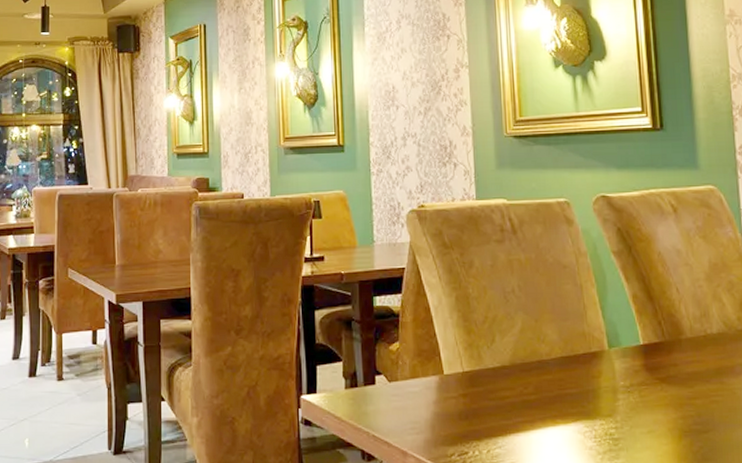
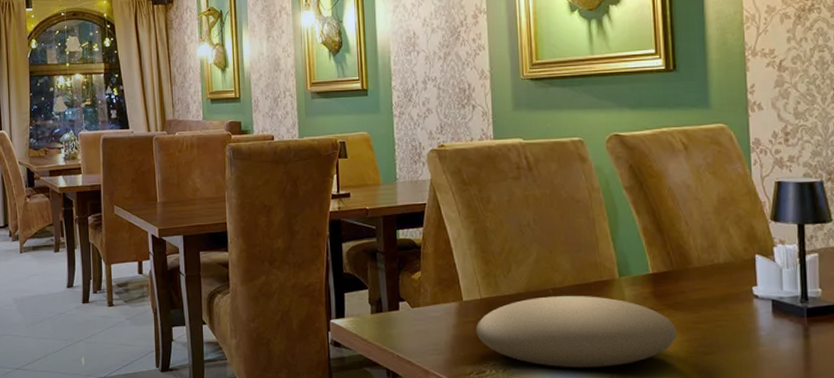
plate: none [457,369,670,448] -> present [475,296,677,367]

